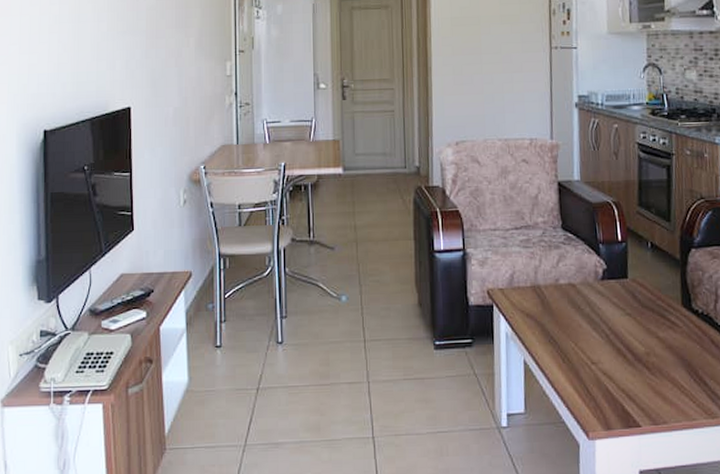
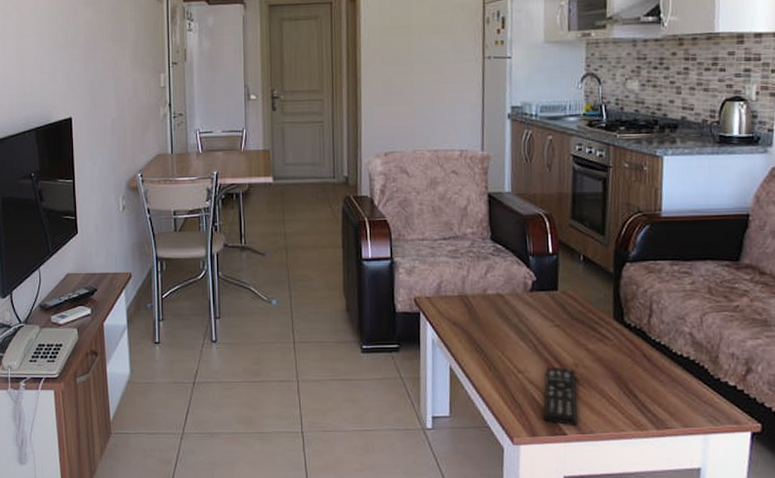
remote control: none [617,356,651,417] -> present [543,366,578,426]

